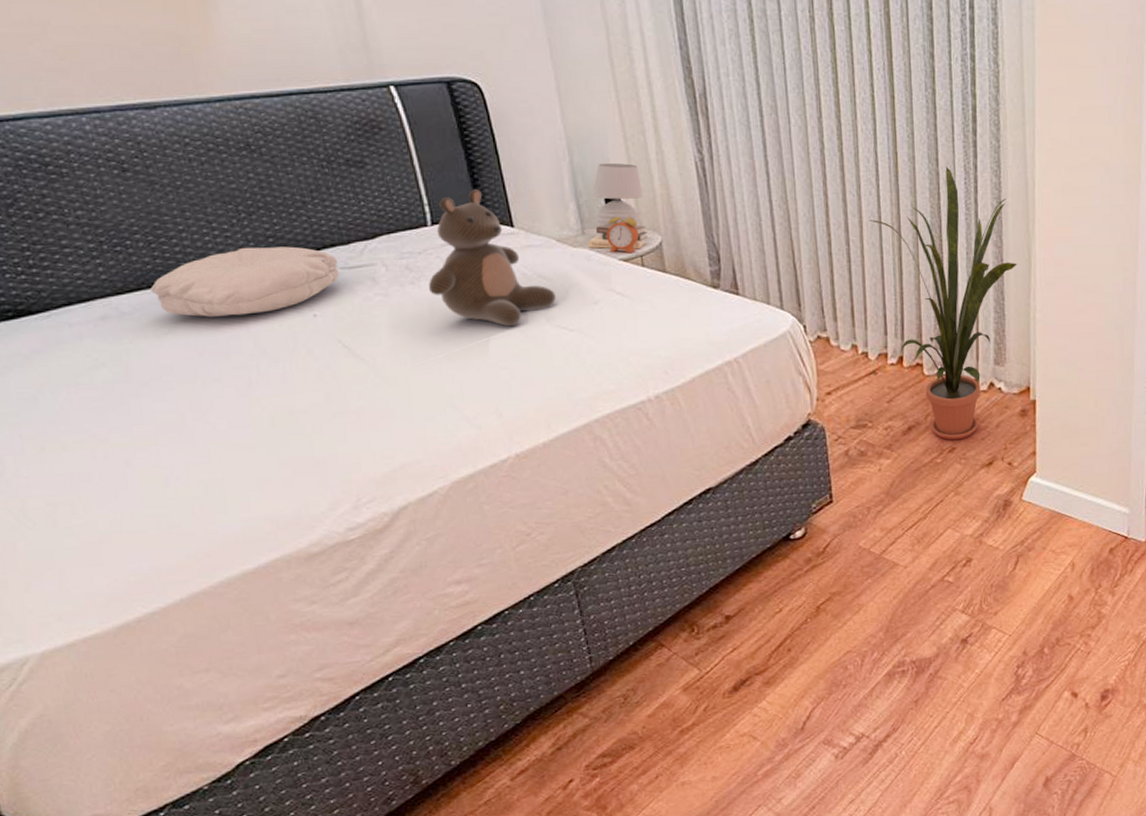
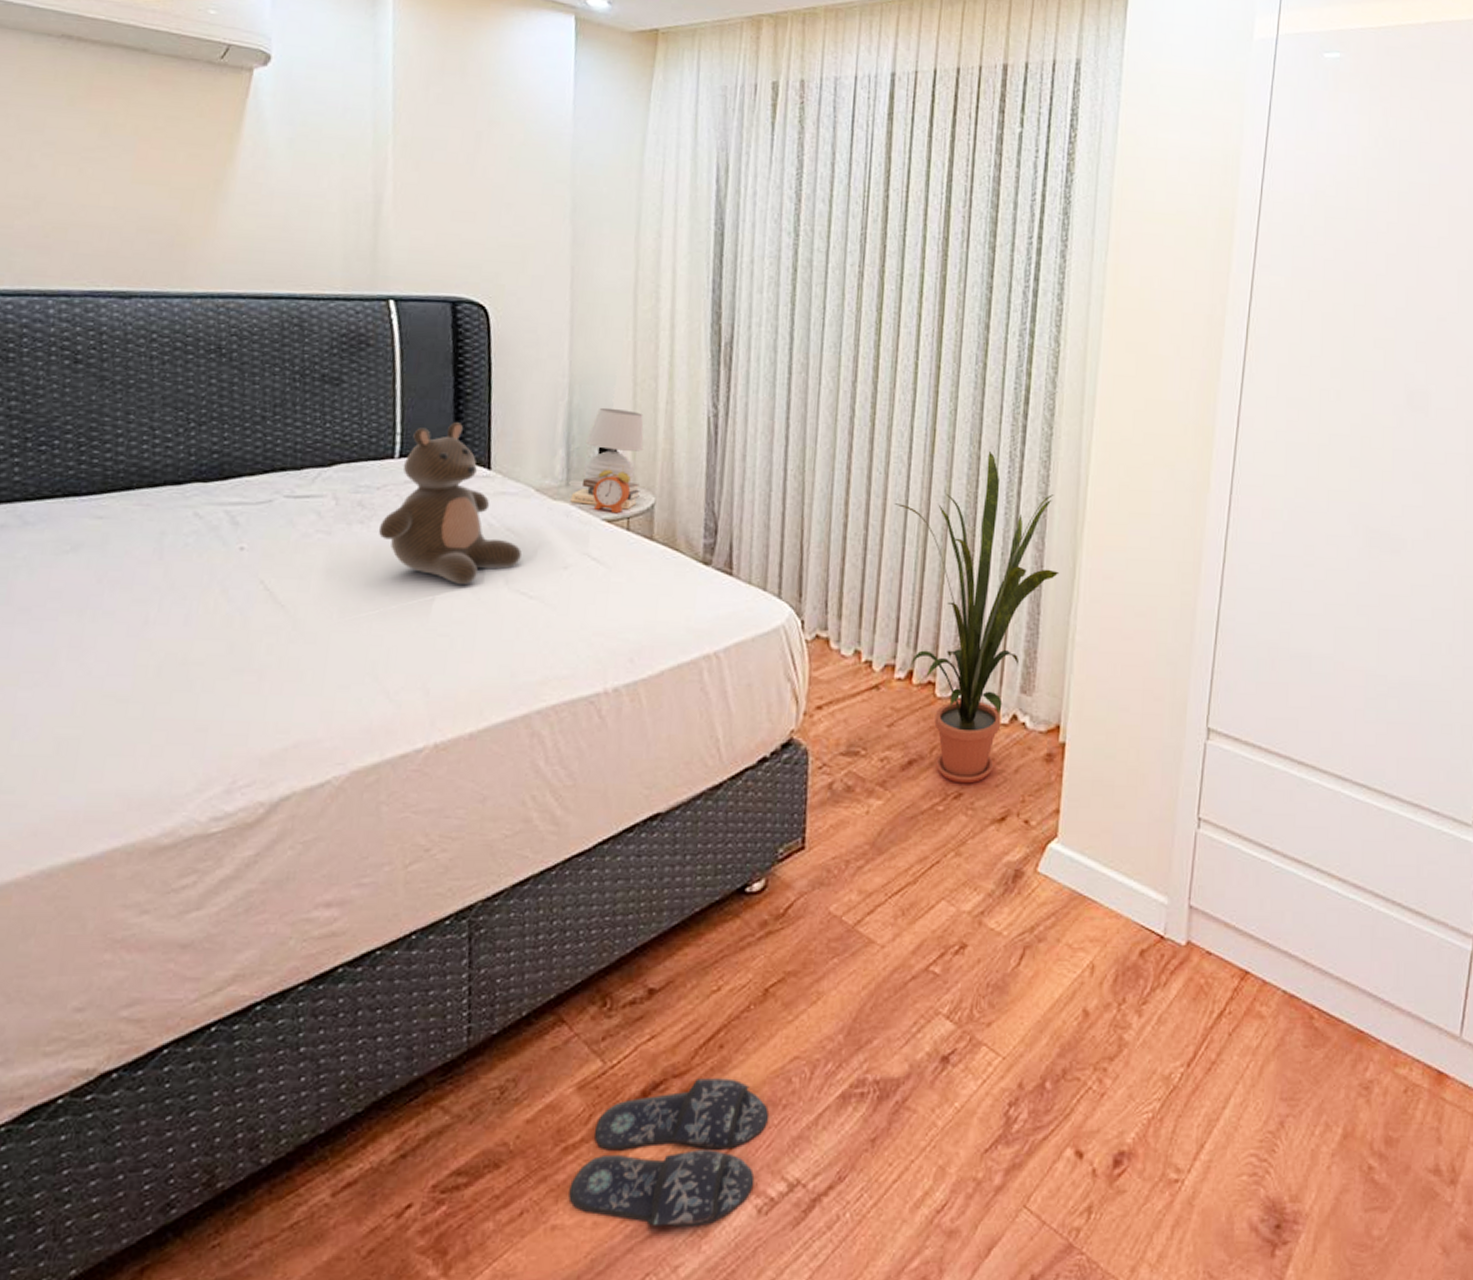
pillow: present [150,246,340,317] -> none [64,461,283,540]
slippers: none [690,671,833,775] -> present [569,1078,768,1228]

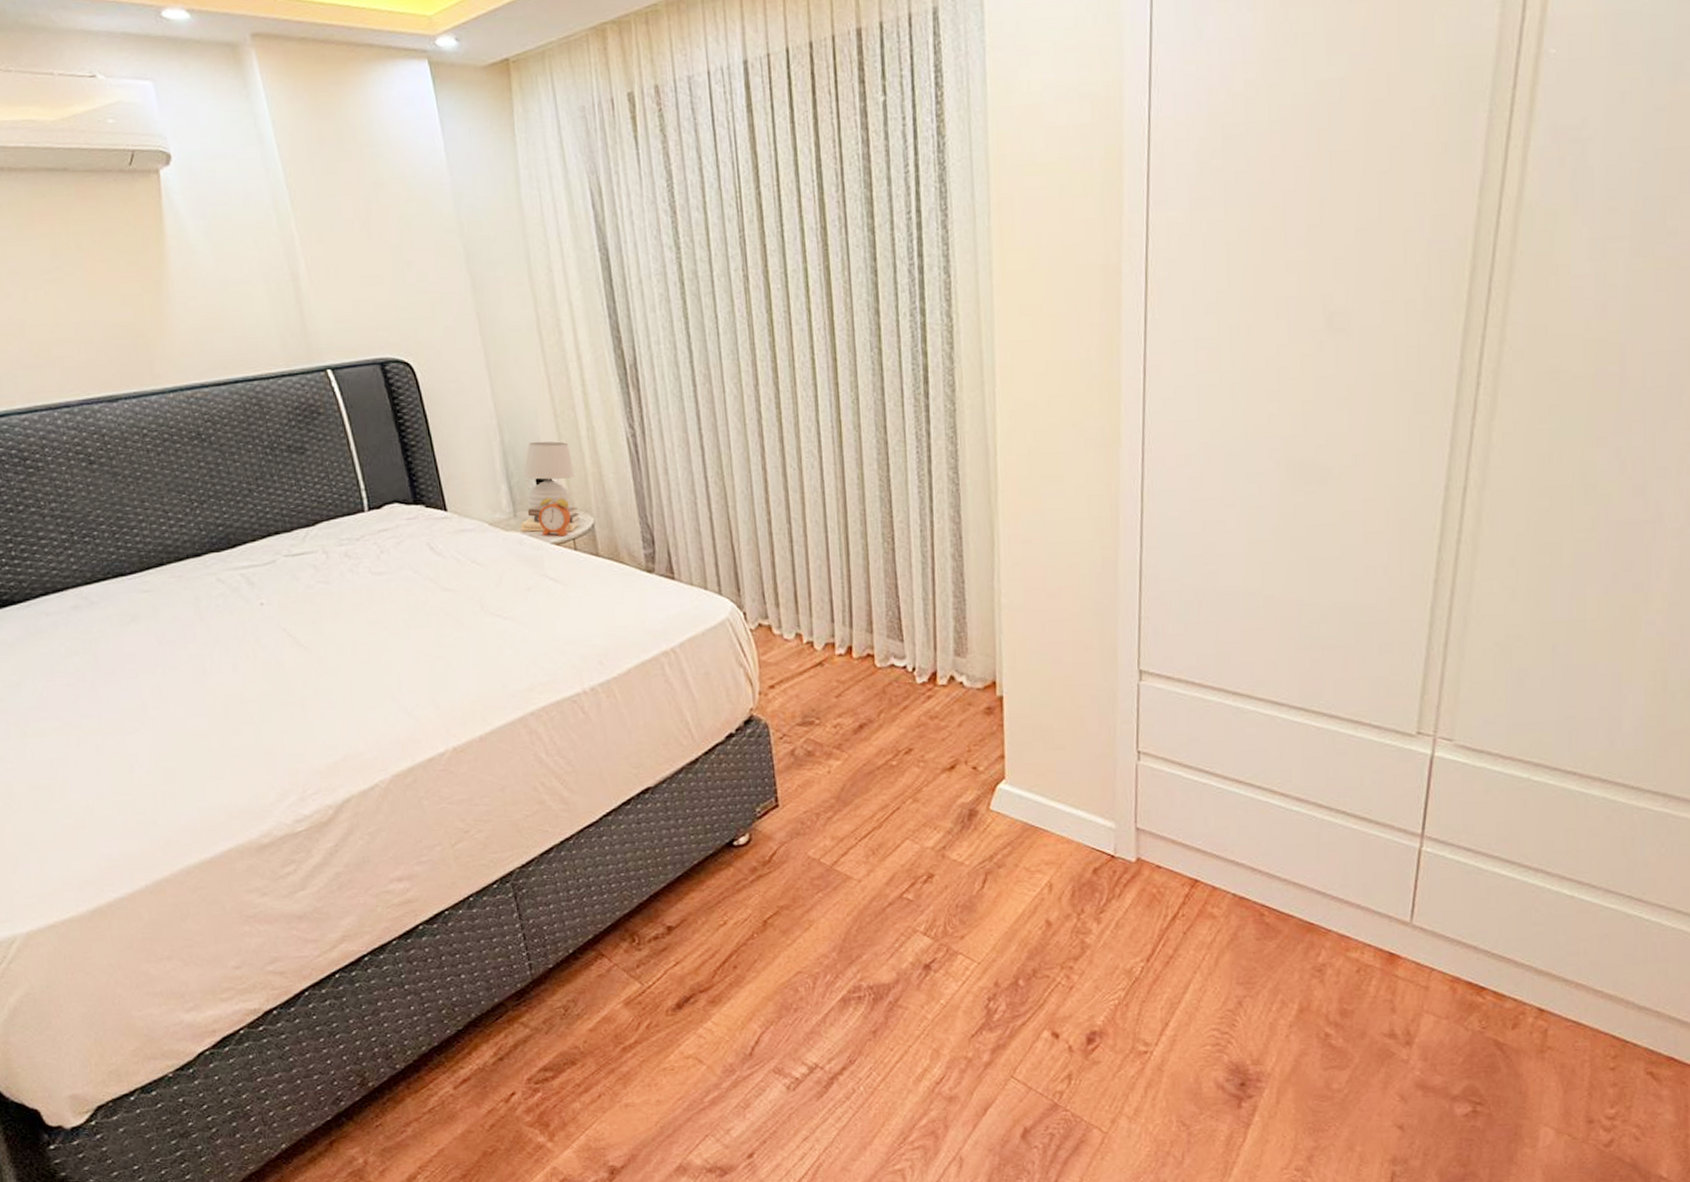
stuffed bear: present [378,422,522,585] -> none [366,472,489,615]
slippers: present [569,1078,768,1228] -> none [633,991,783,1102]
house plant: present [894,452,1060,784] -> none [811,435,979,741]

